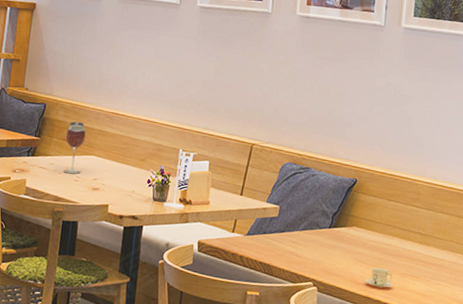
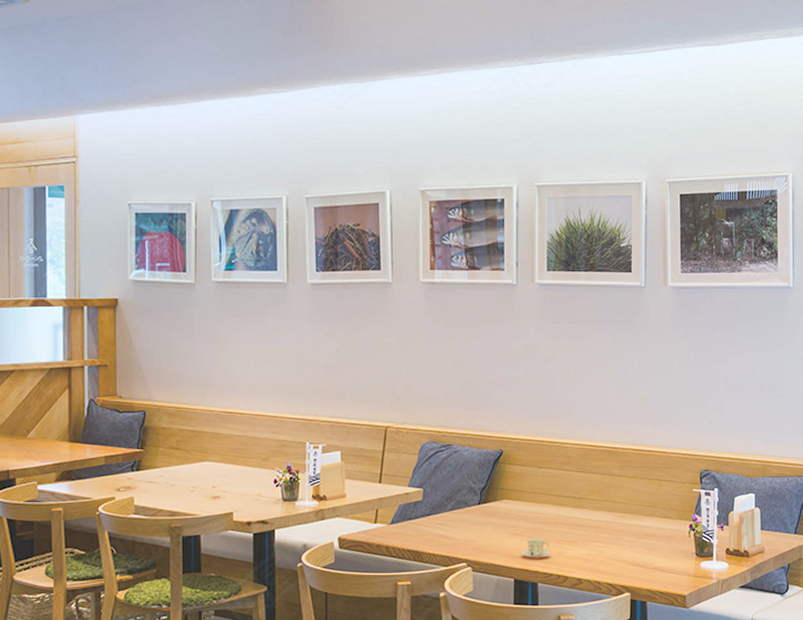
wineglass: present [64,121,86,175] -> none [173,426,197,485]

